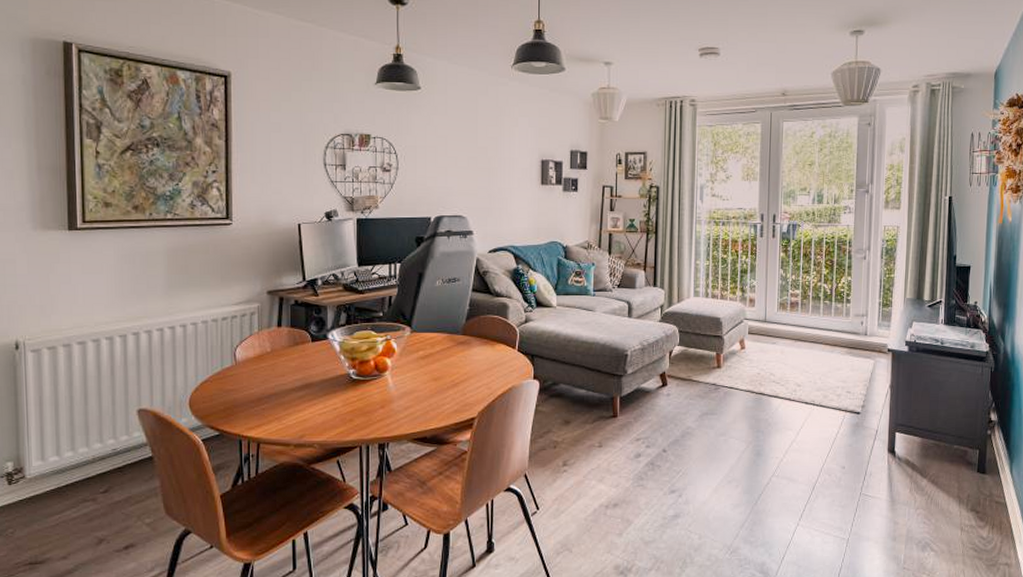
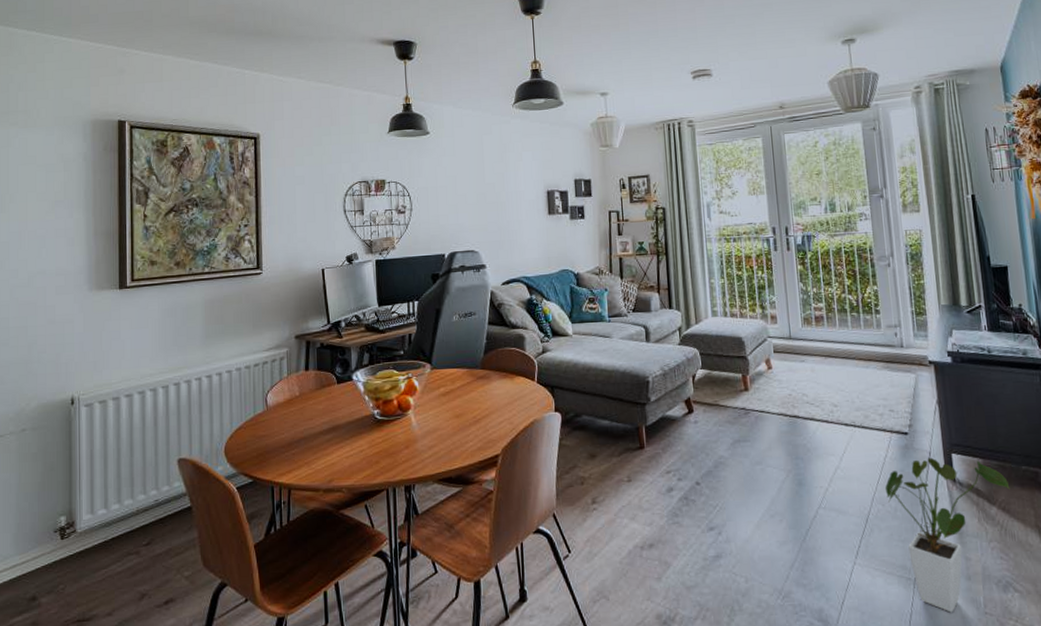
house plant: none [833,435,941,567] -> present [885,457,1010,613]

